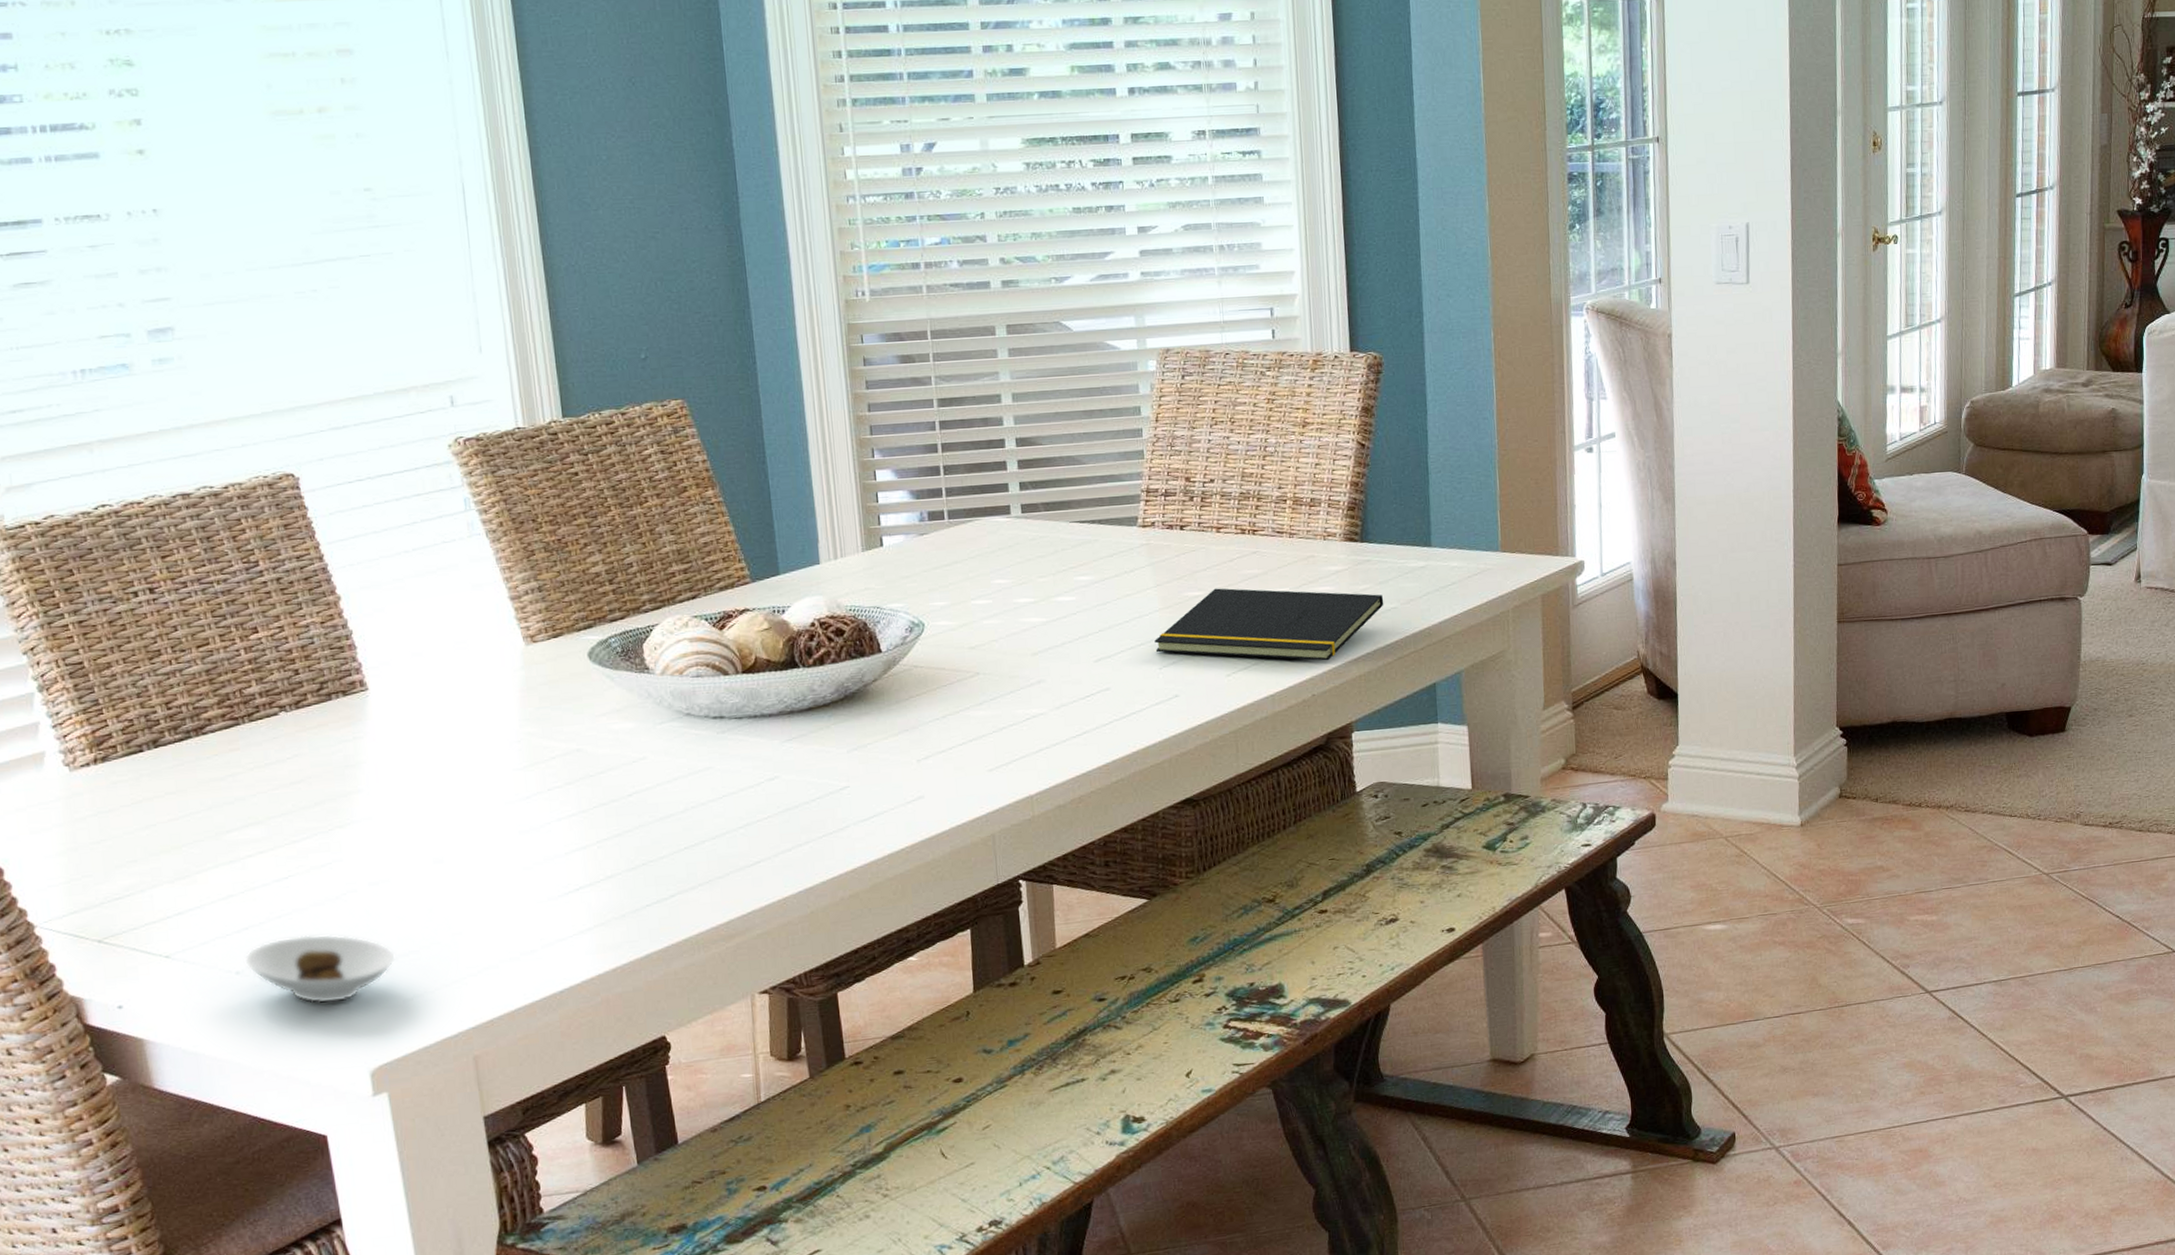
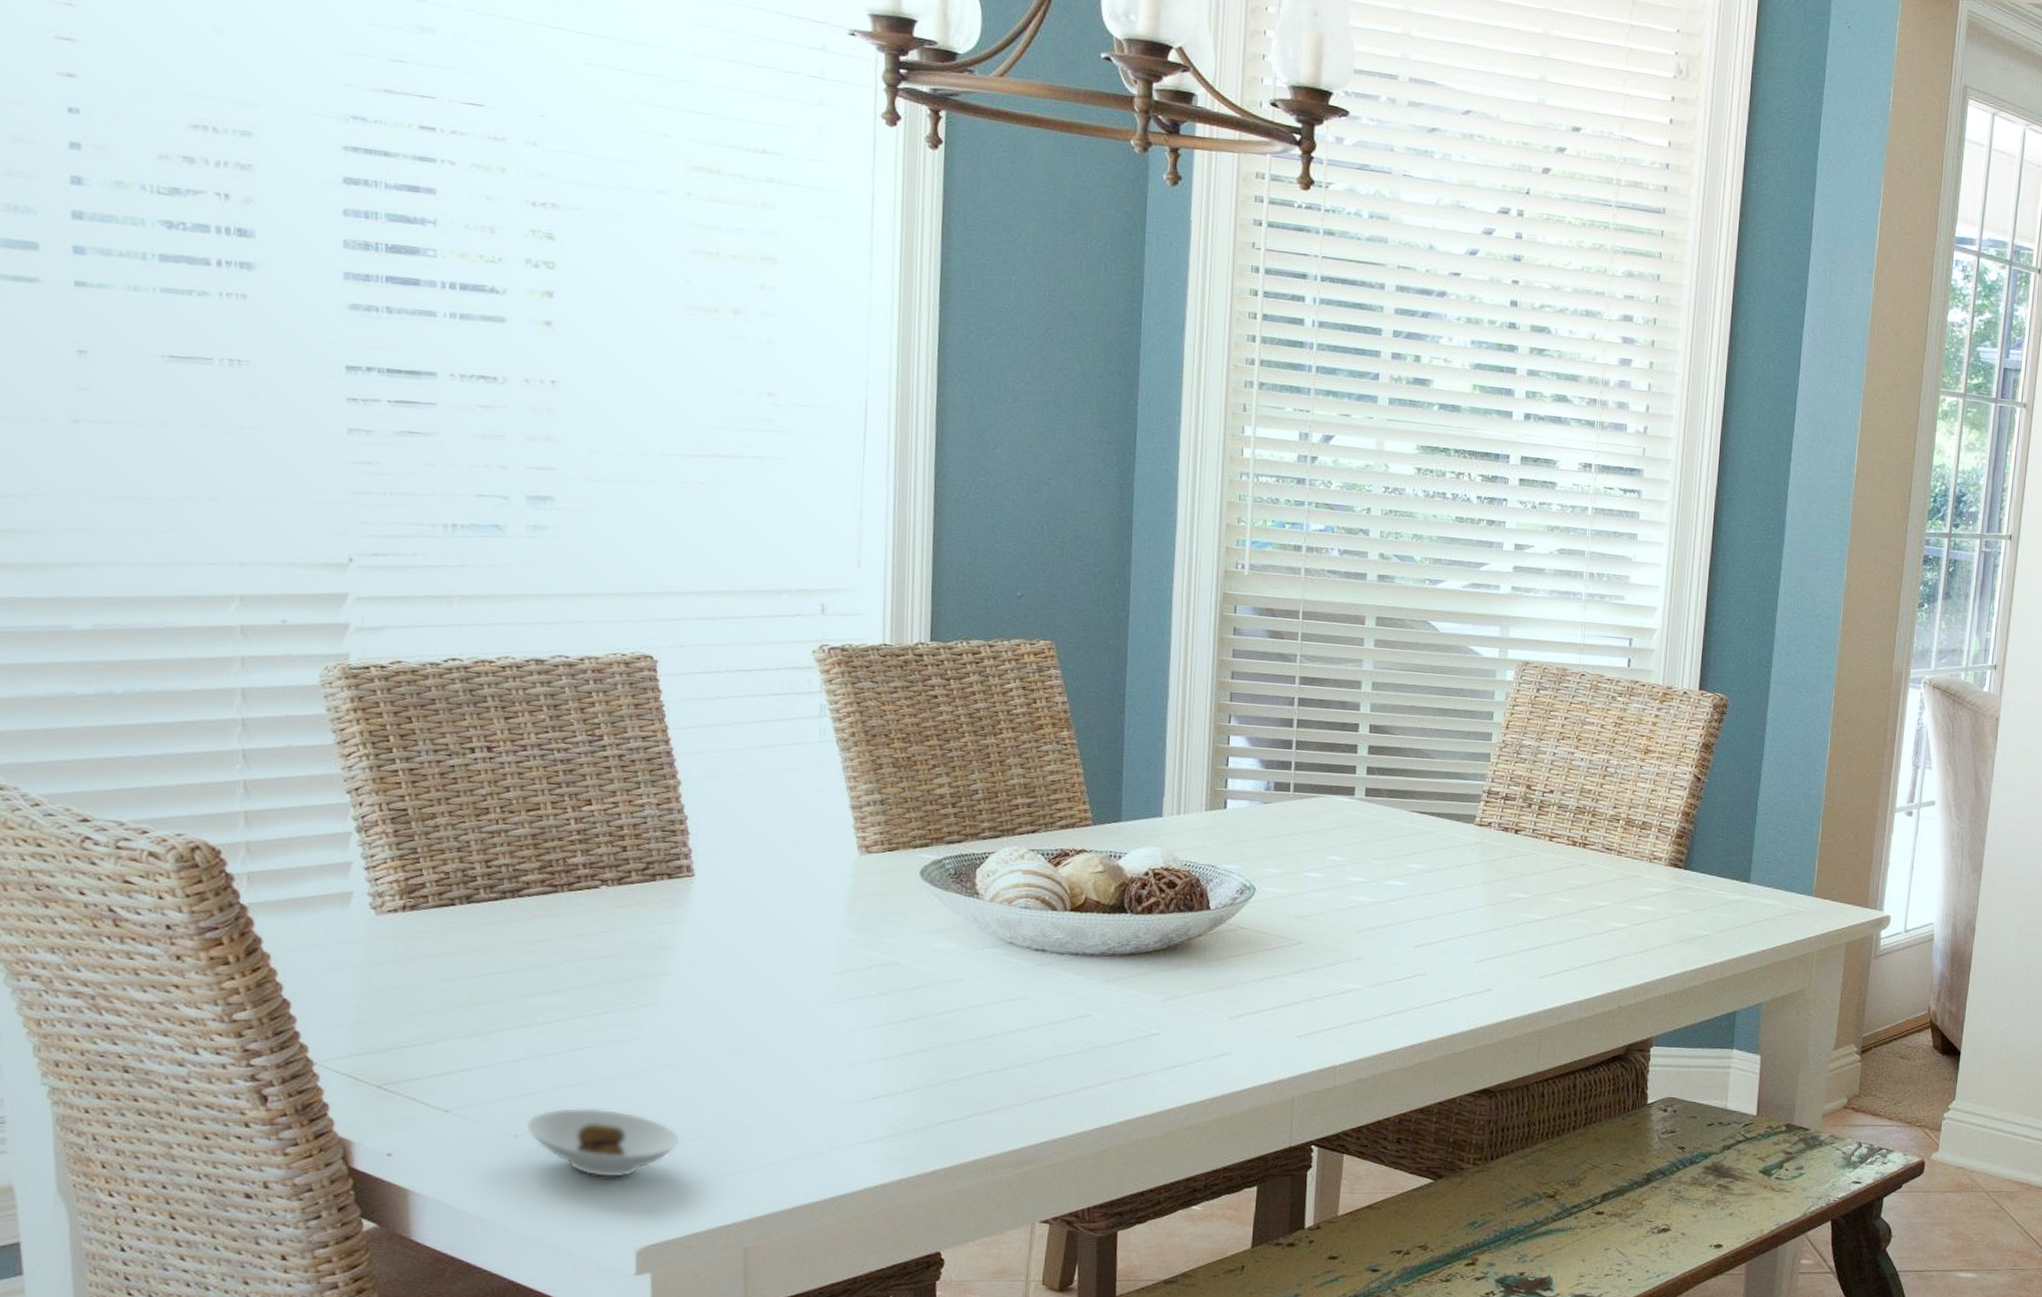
notepad: present [1155,588,1384,661] -> none [1475,893,1699,976]

